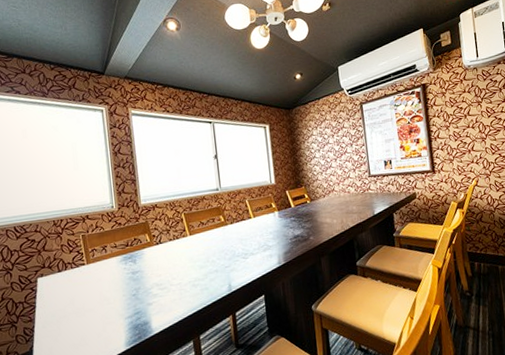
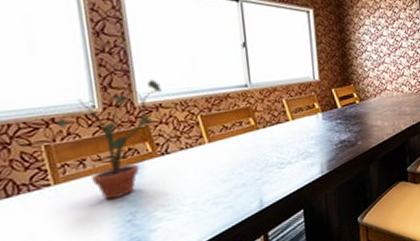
potted plant: none [89,186,157,278] -> present [56,79,162,200]

